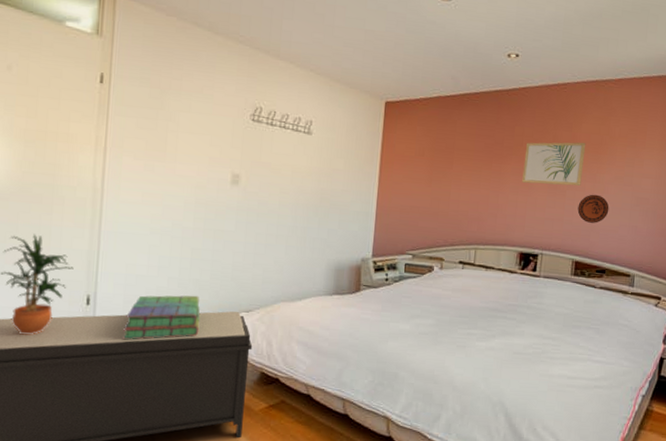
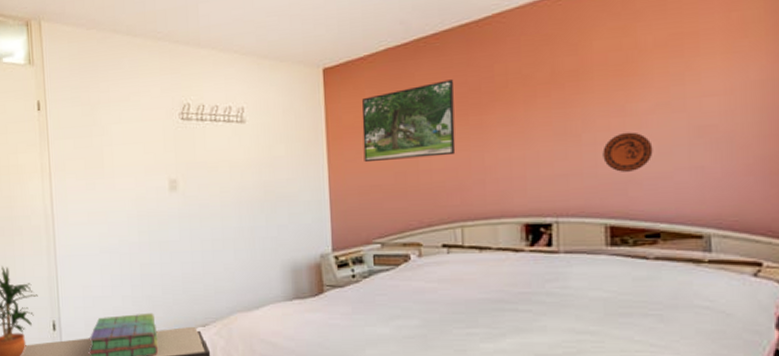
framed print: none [408,131,485,191] -> present [361,79,456,163]
wall art: present [522,142,586,186] -> none [512,65,603,134]

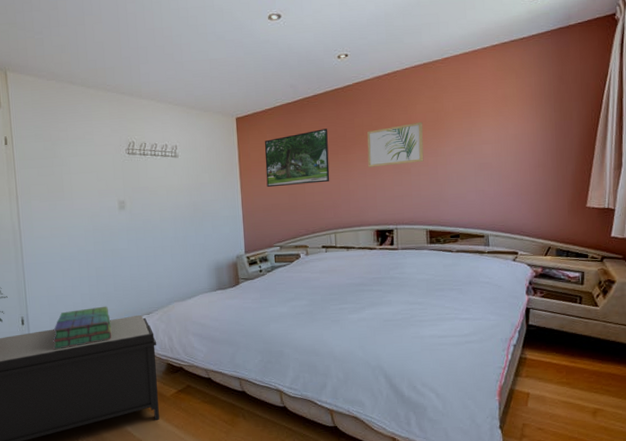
wall art: none [512,65,603,134] -> present [366,121,424,167]
decorative plate: present [602,132,653,172] -> none [424,167,454,194]

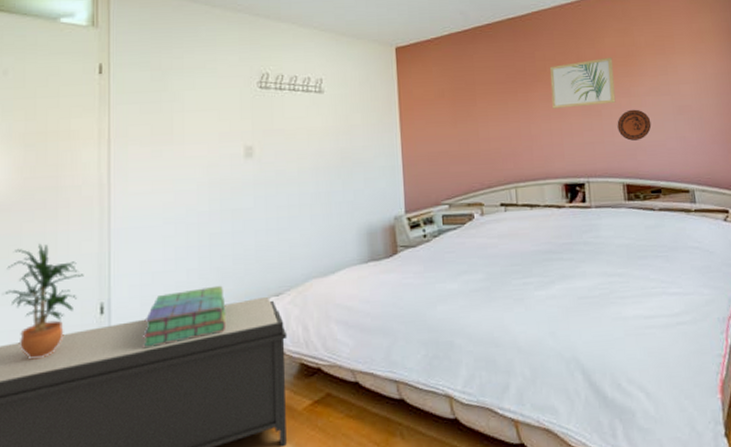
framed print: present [264,128,330,188] -> none [429,62,508,132]
decorative plate: none [424,167,454,194] -> present [617,109,652,141]

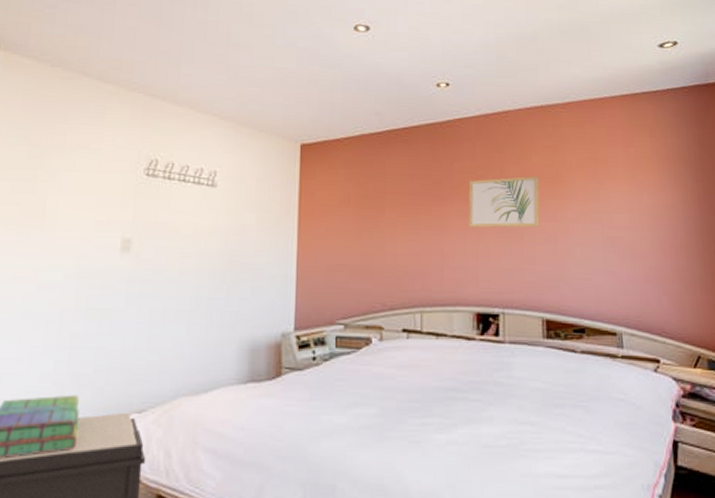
decorative plate: present [617,109,652,141] -> none [540,236,578,271]

